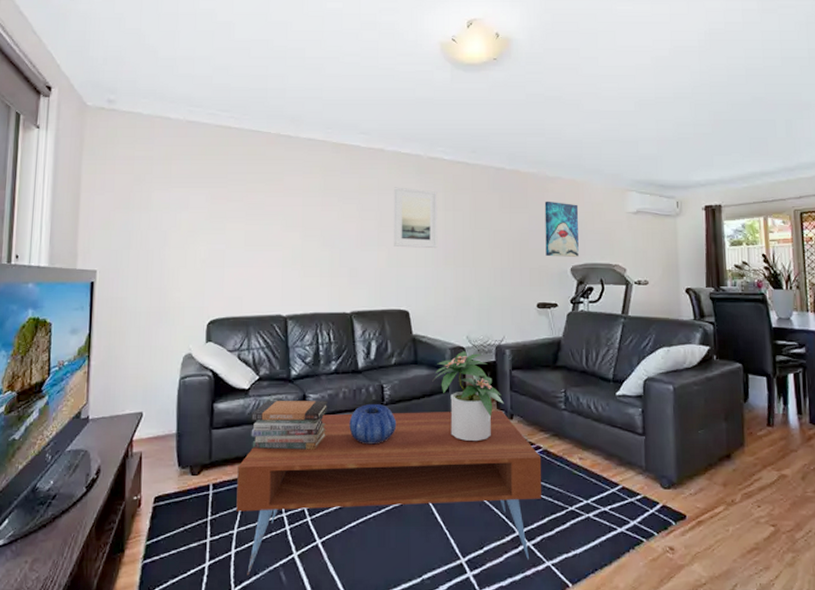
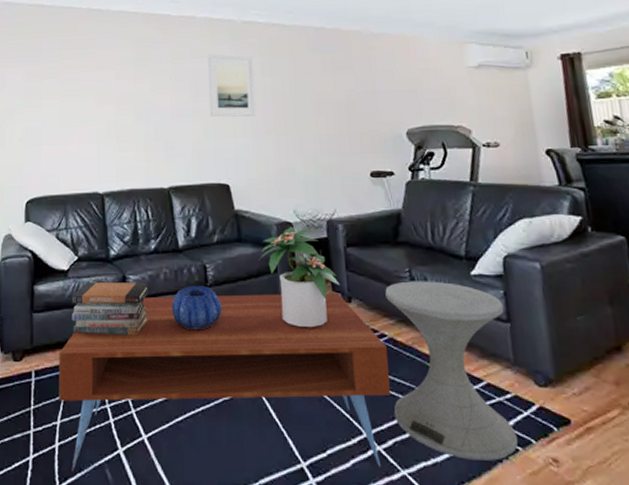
side table: none [543,400,644,551] -> present [385,281,519,461]
wall art: present [544,201,579,257] -> none [371,59,415,120]

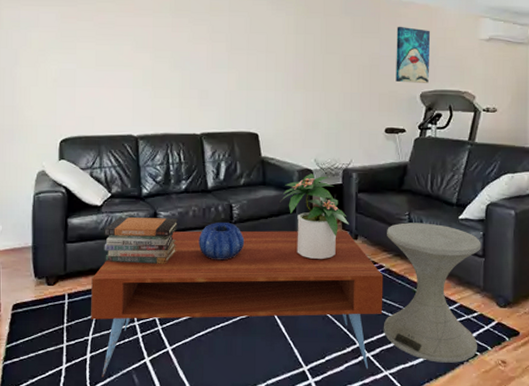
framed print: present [208,54,257,117] -> none [244,9,289,72]
wall art: none [371,59,415,120] -> present [396,26,431,83]

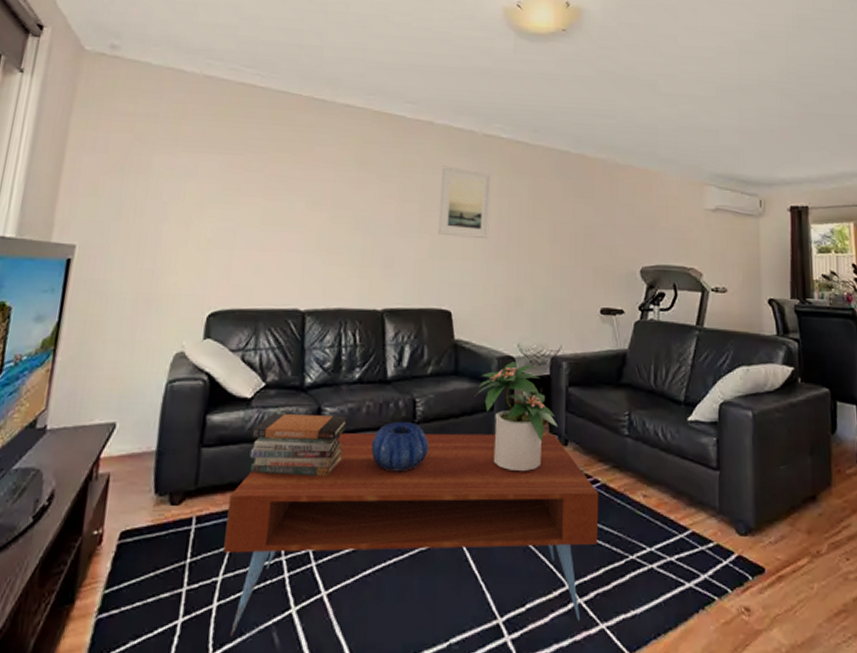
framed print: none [244,9,289,72] -> present [438,166,492,240]
side table: present [384,222,481,363] -> none [600,425,716,611]
wall art: present [396,26,431,83] -> none [612,191,651,257]

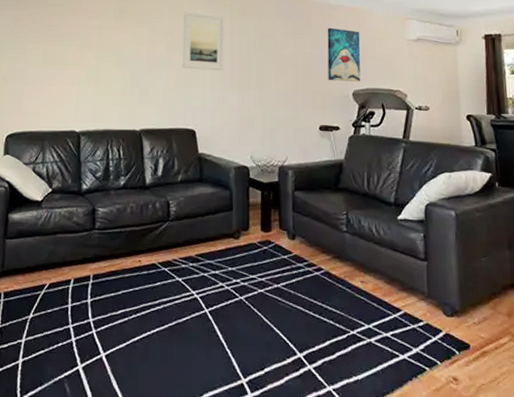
coffee table: present [223,433,599,637] -> none [25,228,324,386]
book stack: present [249,414,349,477] -> none [42,213,117,263]
decorative bowl: present [371,421,429,472] -> none [135,219,182,260]
potted plant: present [474,361,558,472] -> none [216,170,286,261]
wall art: none [612,191,651,257] -> present [327,27,360,82]

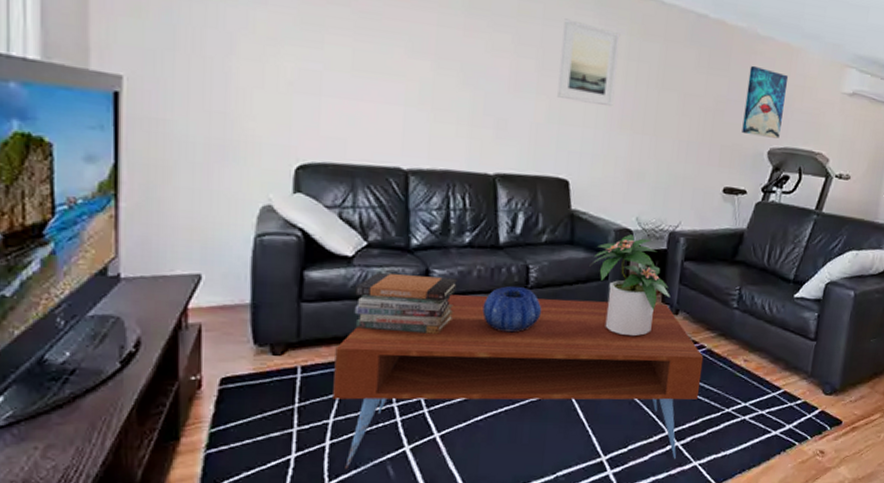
coffee table: none [25,228,324,386] -> present [333,294,704,469]
book stack: none [42,213,117,263] -> present [354,273,459,334]
decorative bowl: none [135,219,182,260] -> present [482,285,542,333]
potted plant: none [216,170,286,261] -> present [589,234,670,337]

